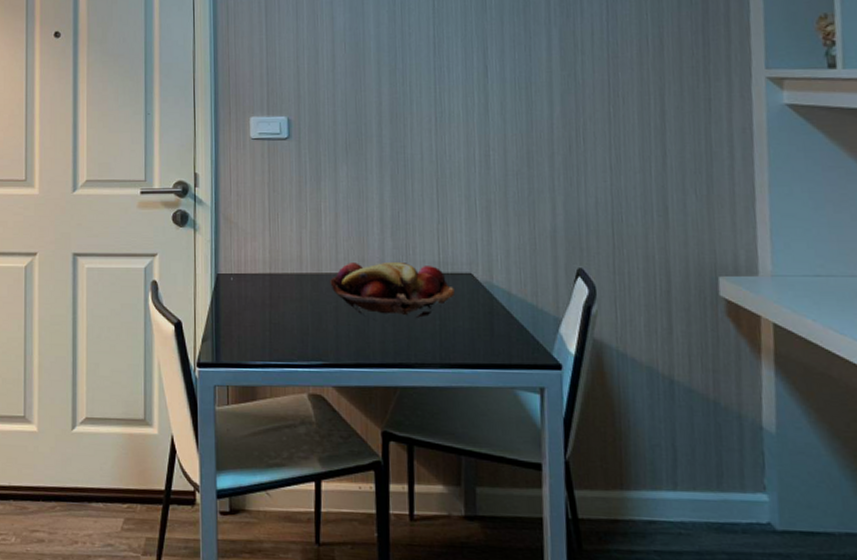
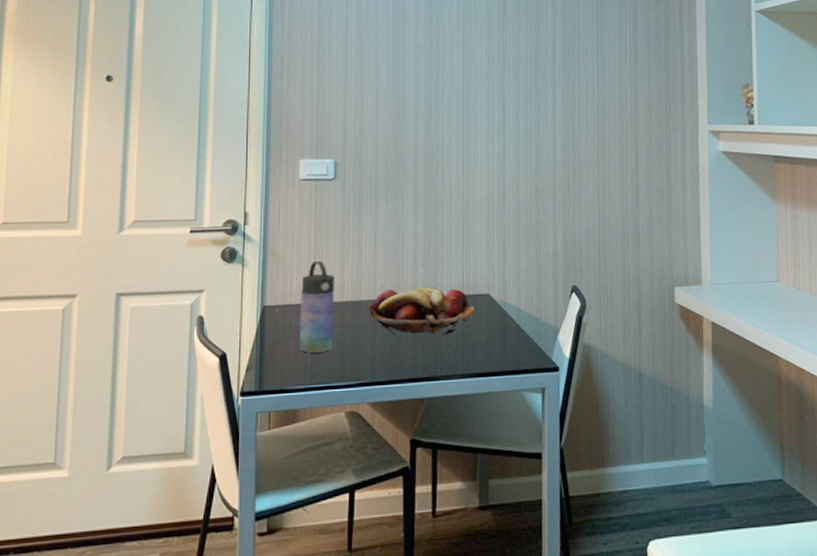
water bottle: none [255,228,293,327] -> present [300,261,335,353]

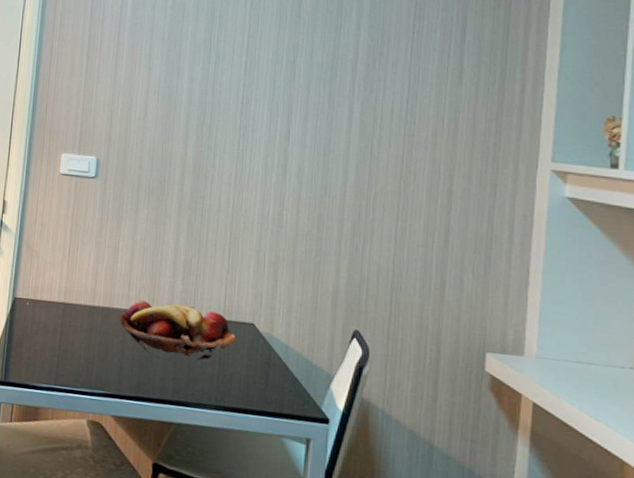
water bottle: present [300,261,335,353] -> none [47,260,88,355]

